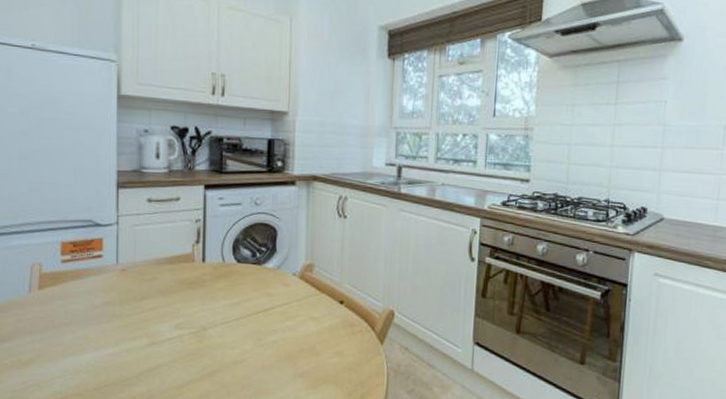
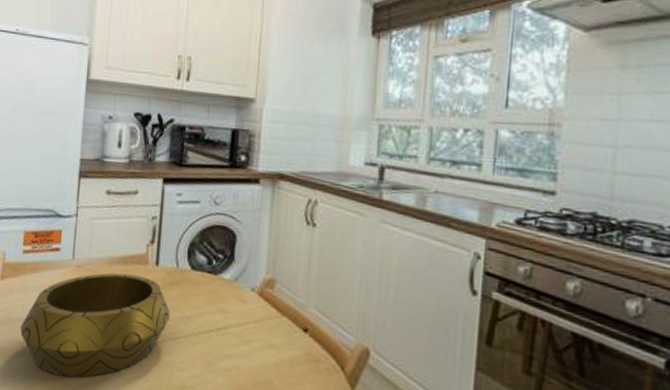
decorative bowl: none [66,272,219,370] -> present [20,273,170,378]

